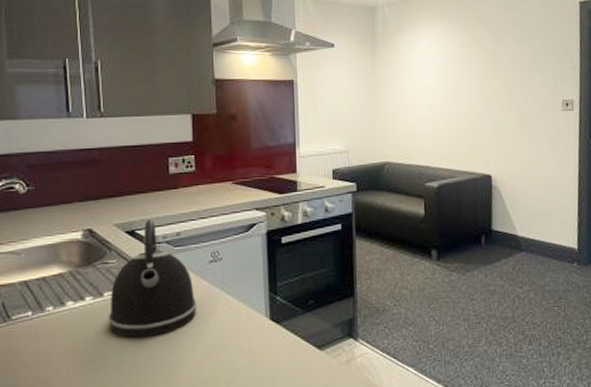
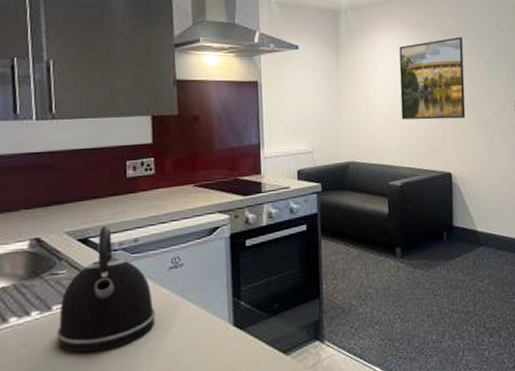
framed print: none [438,32,508,120] -> present [399,37,466,120]

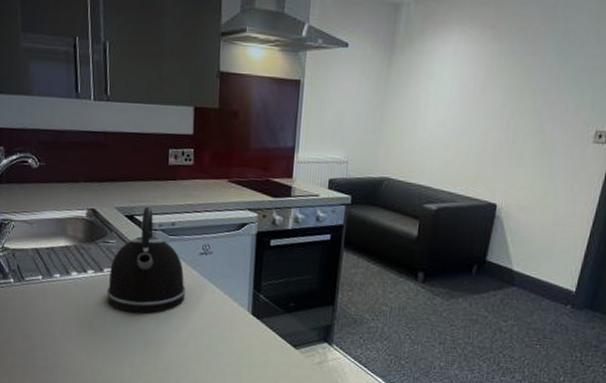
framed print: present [399,37,466,120] -> none [451,45,546,145]

